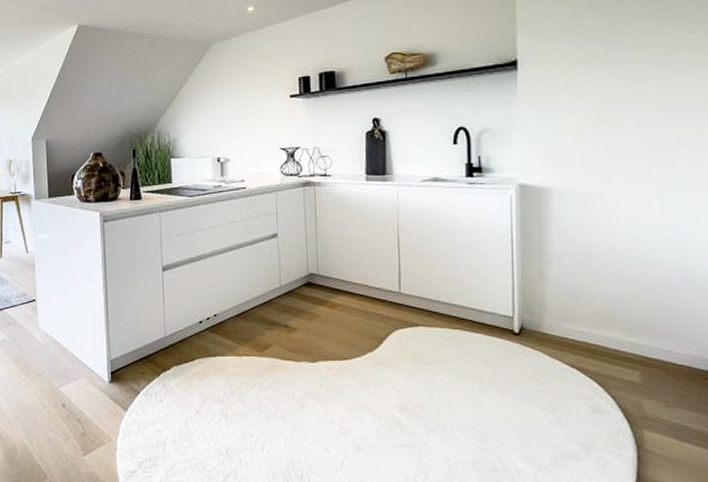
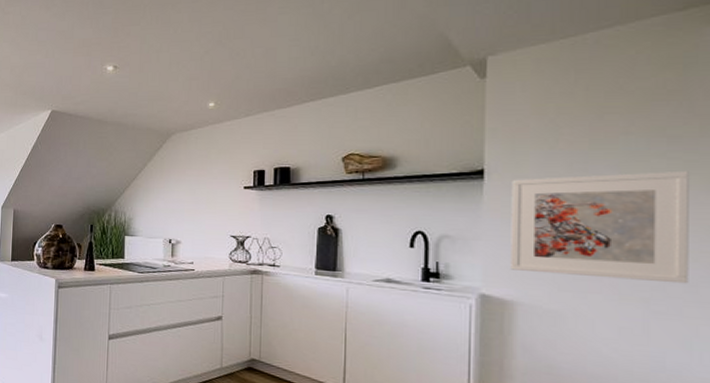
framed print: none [542,48,695,158] -> present [510,170,689,284]

